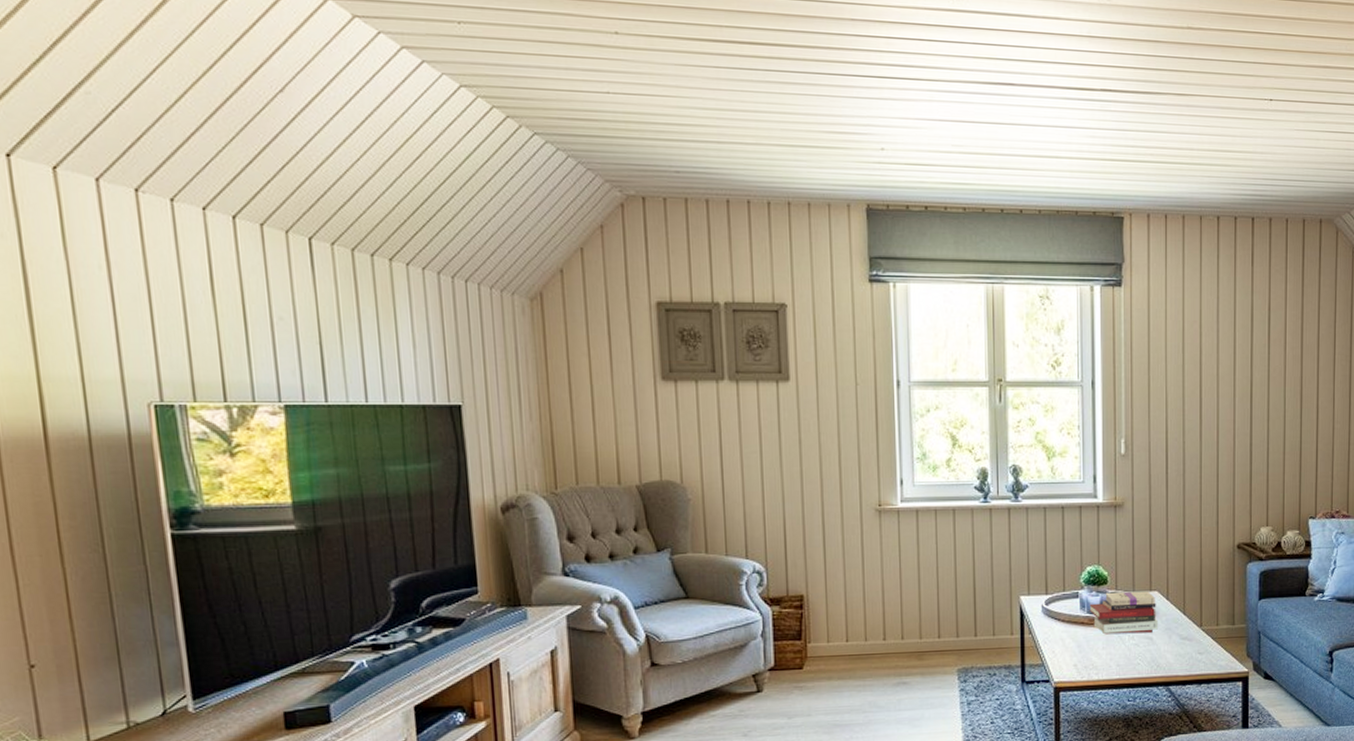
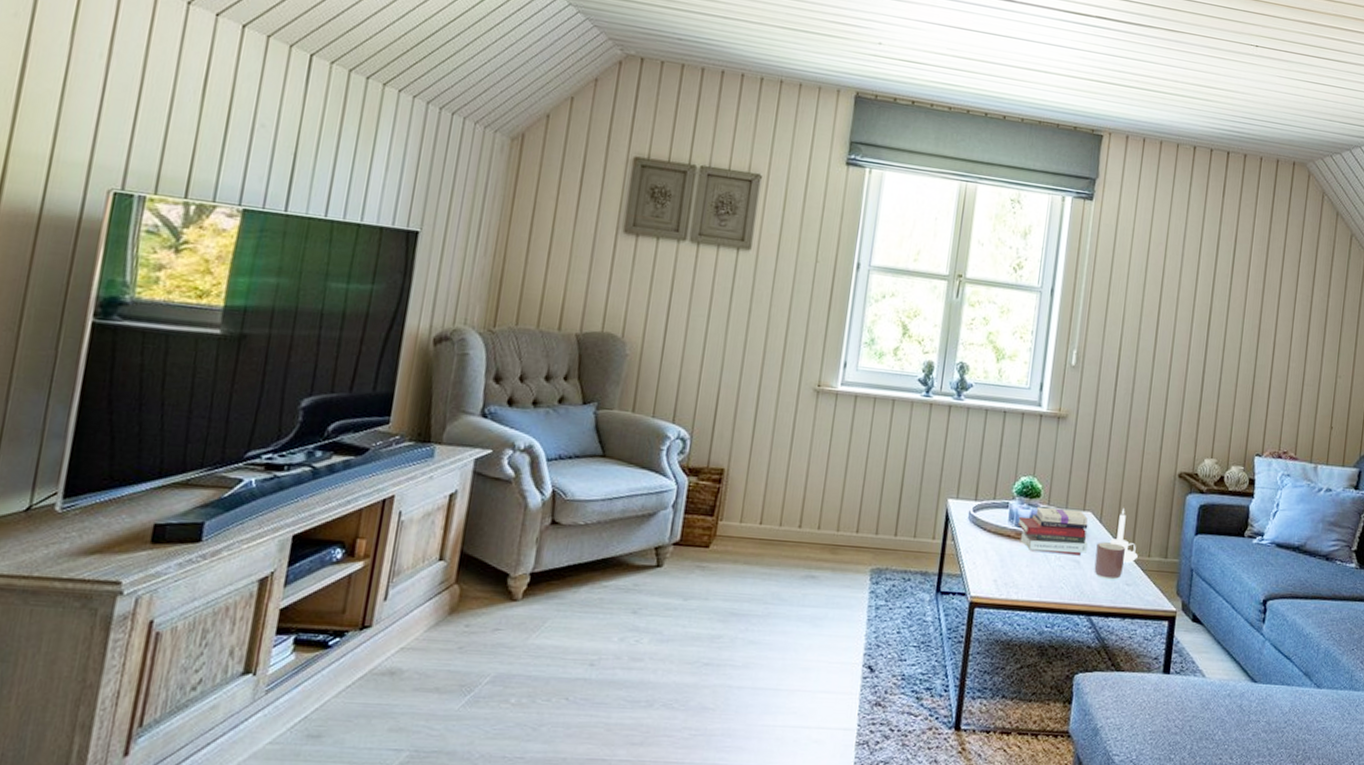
mug: none [1167,617,1195,651] -> present [1094,542,1126,580]
candle holder: none [1178,583,1207,633] -> present [1109,507,1138,563]

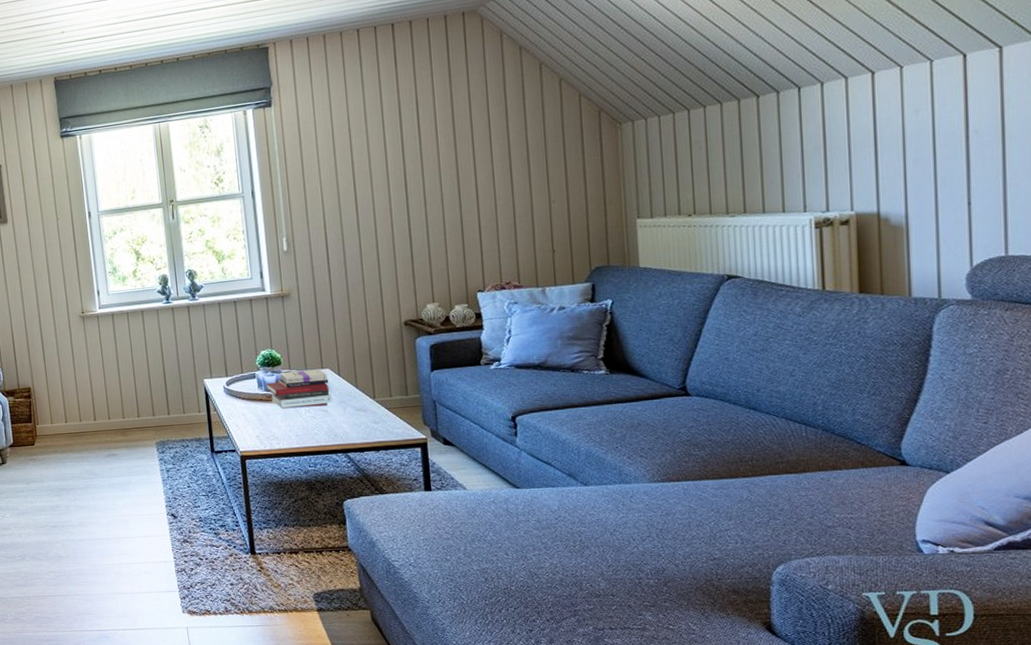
mug: present [1094,542,1126,580] -> none [340,390,369,422]
candle holder: present [1109,507,1138,563] -> none [351,359,380,405]

